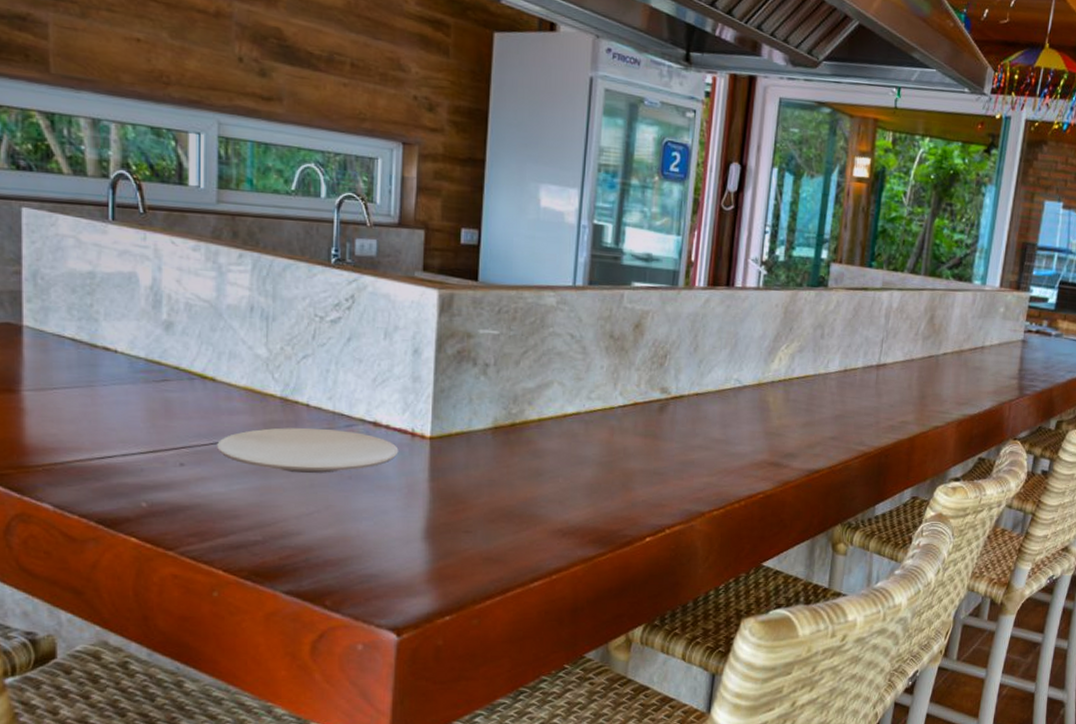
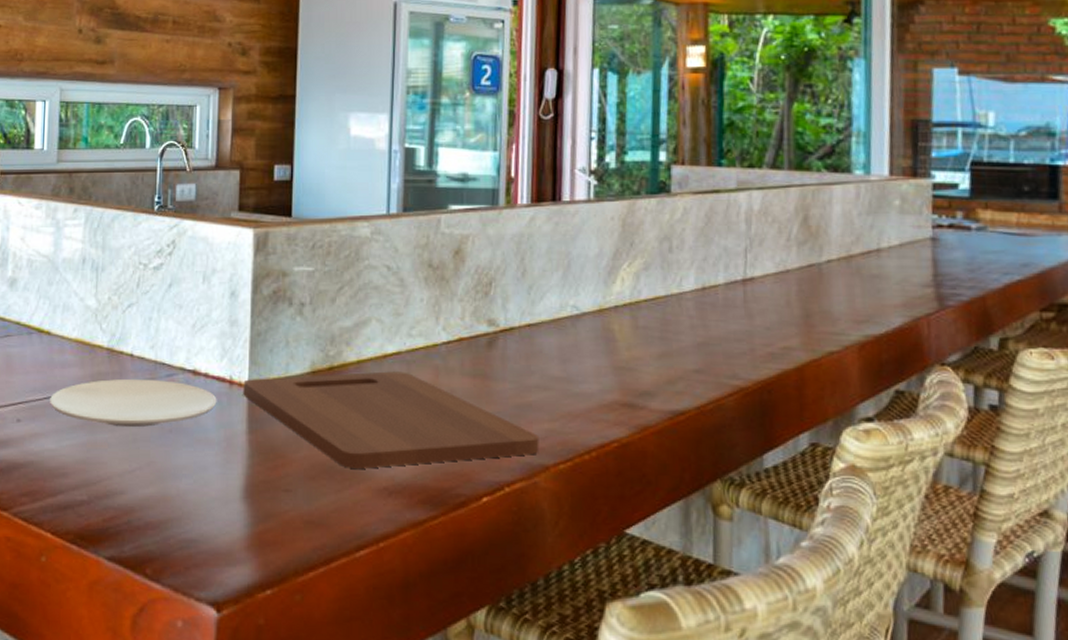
cutting board: none [425,429,698,513] -> present [243,371,539,469]

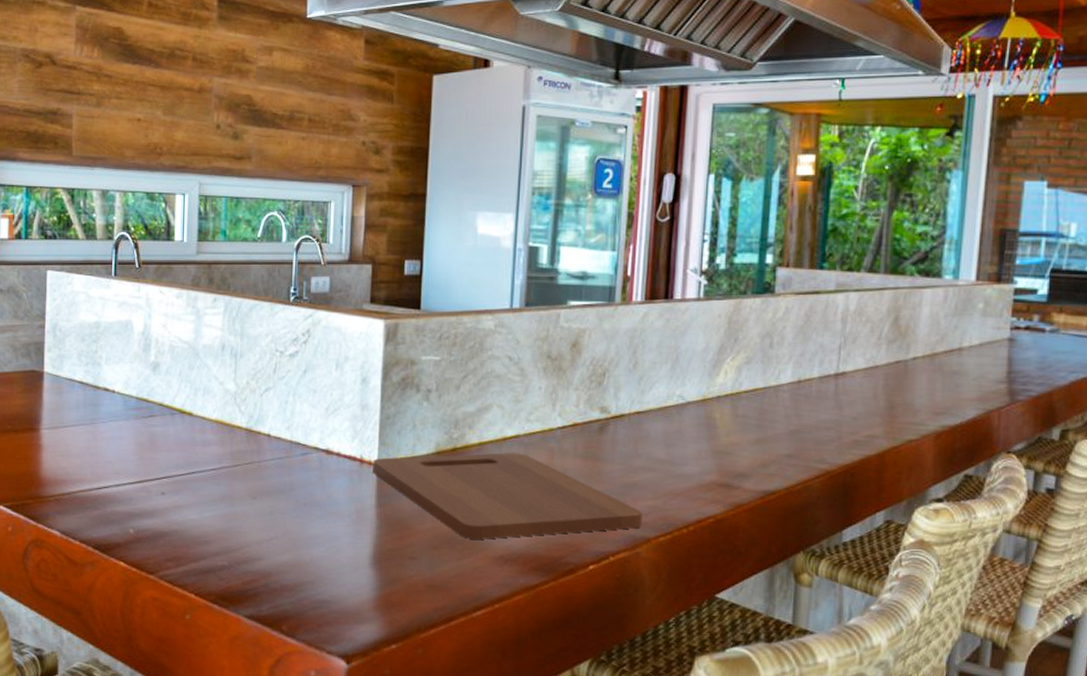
plate: present [50,378,217,427] -> none [192,456,349,500]

